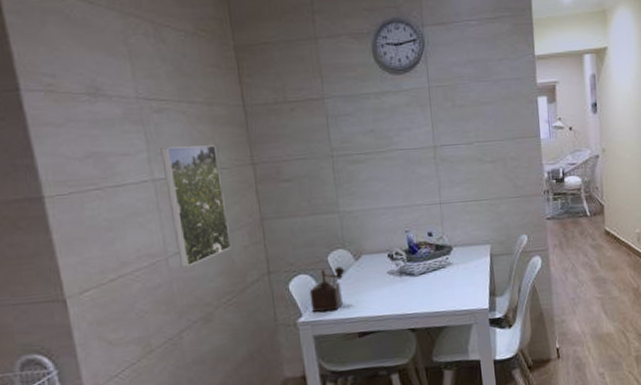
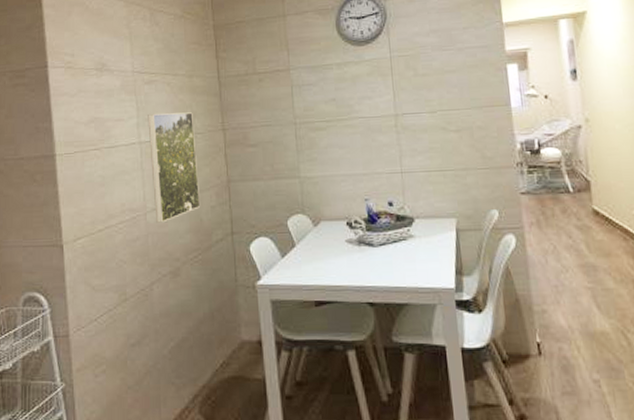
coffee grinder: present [309,266,345,312] -> none [268,231,304,277]

